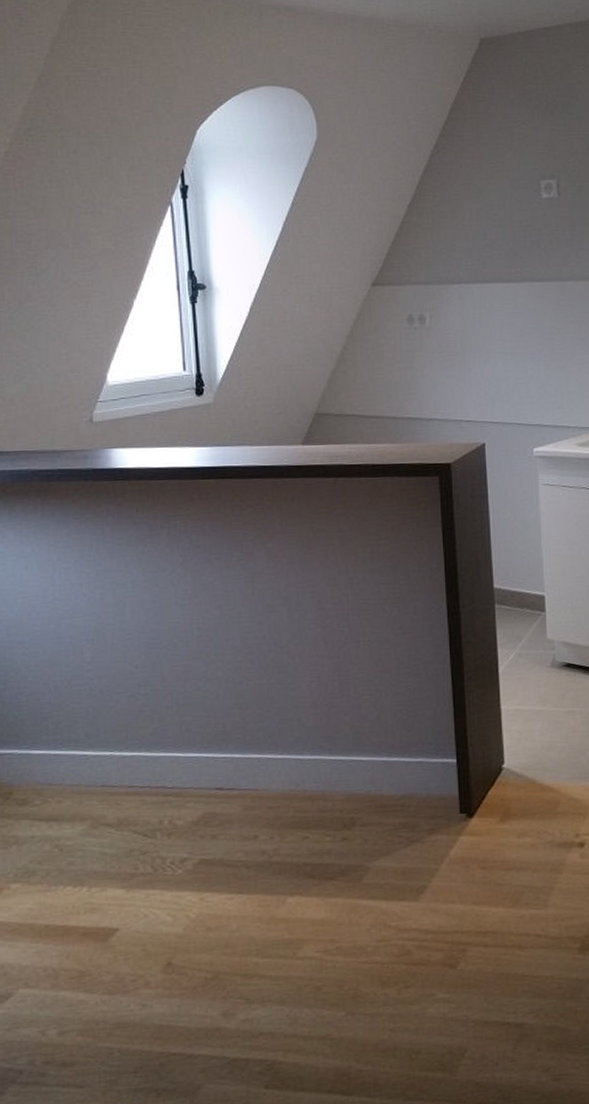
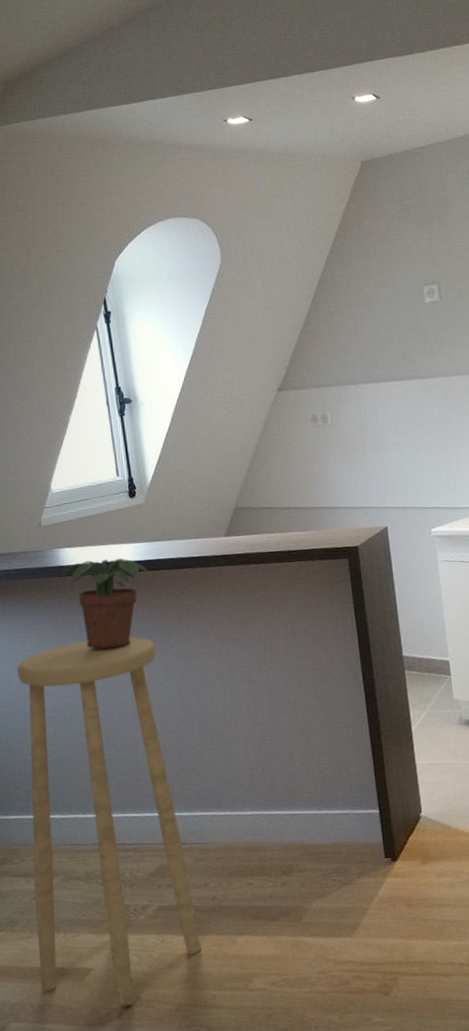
stool: none [54,553,245,973] -> present [17,637,201,1006]
potted plant: none [114,463,212,564] -> present [63,558,148,649]

